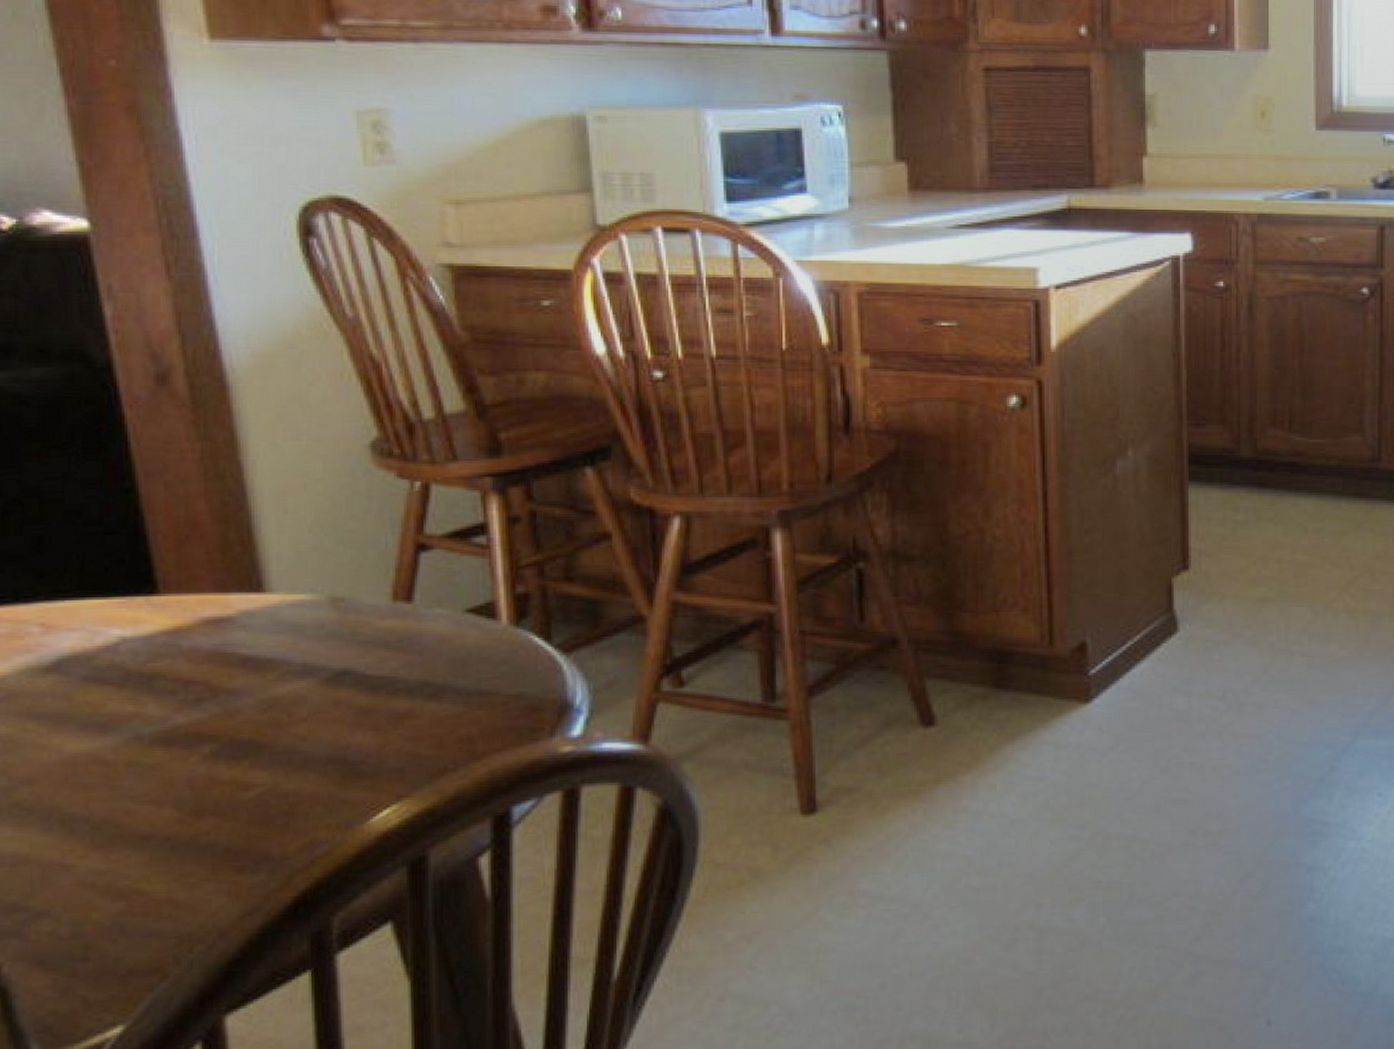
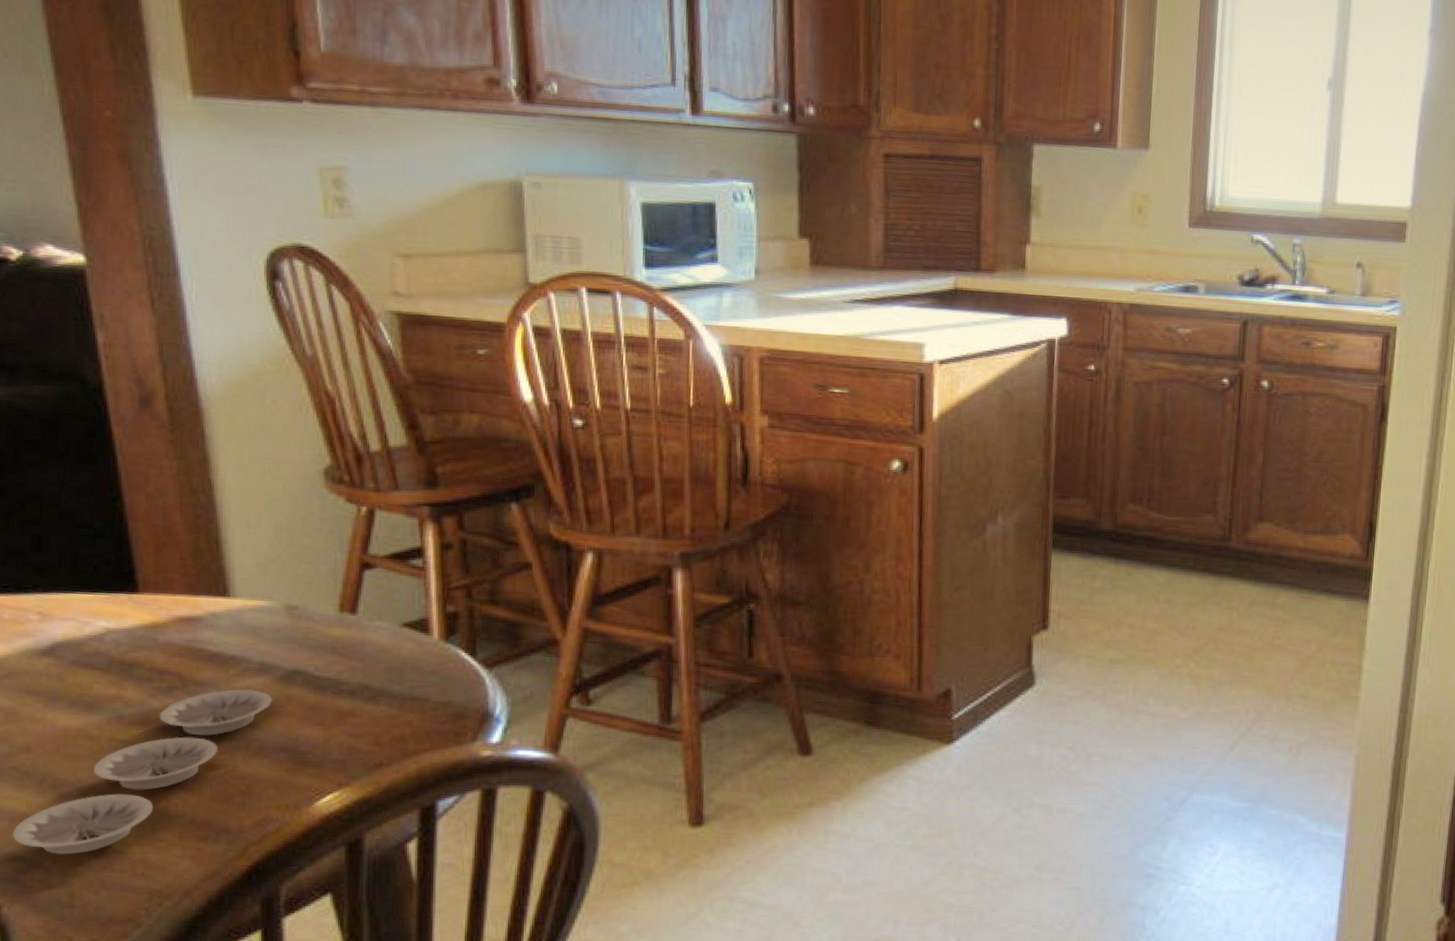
plate: none [14,695,318,901] -> present [13,689,273,855]

